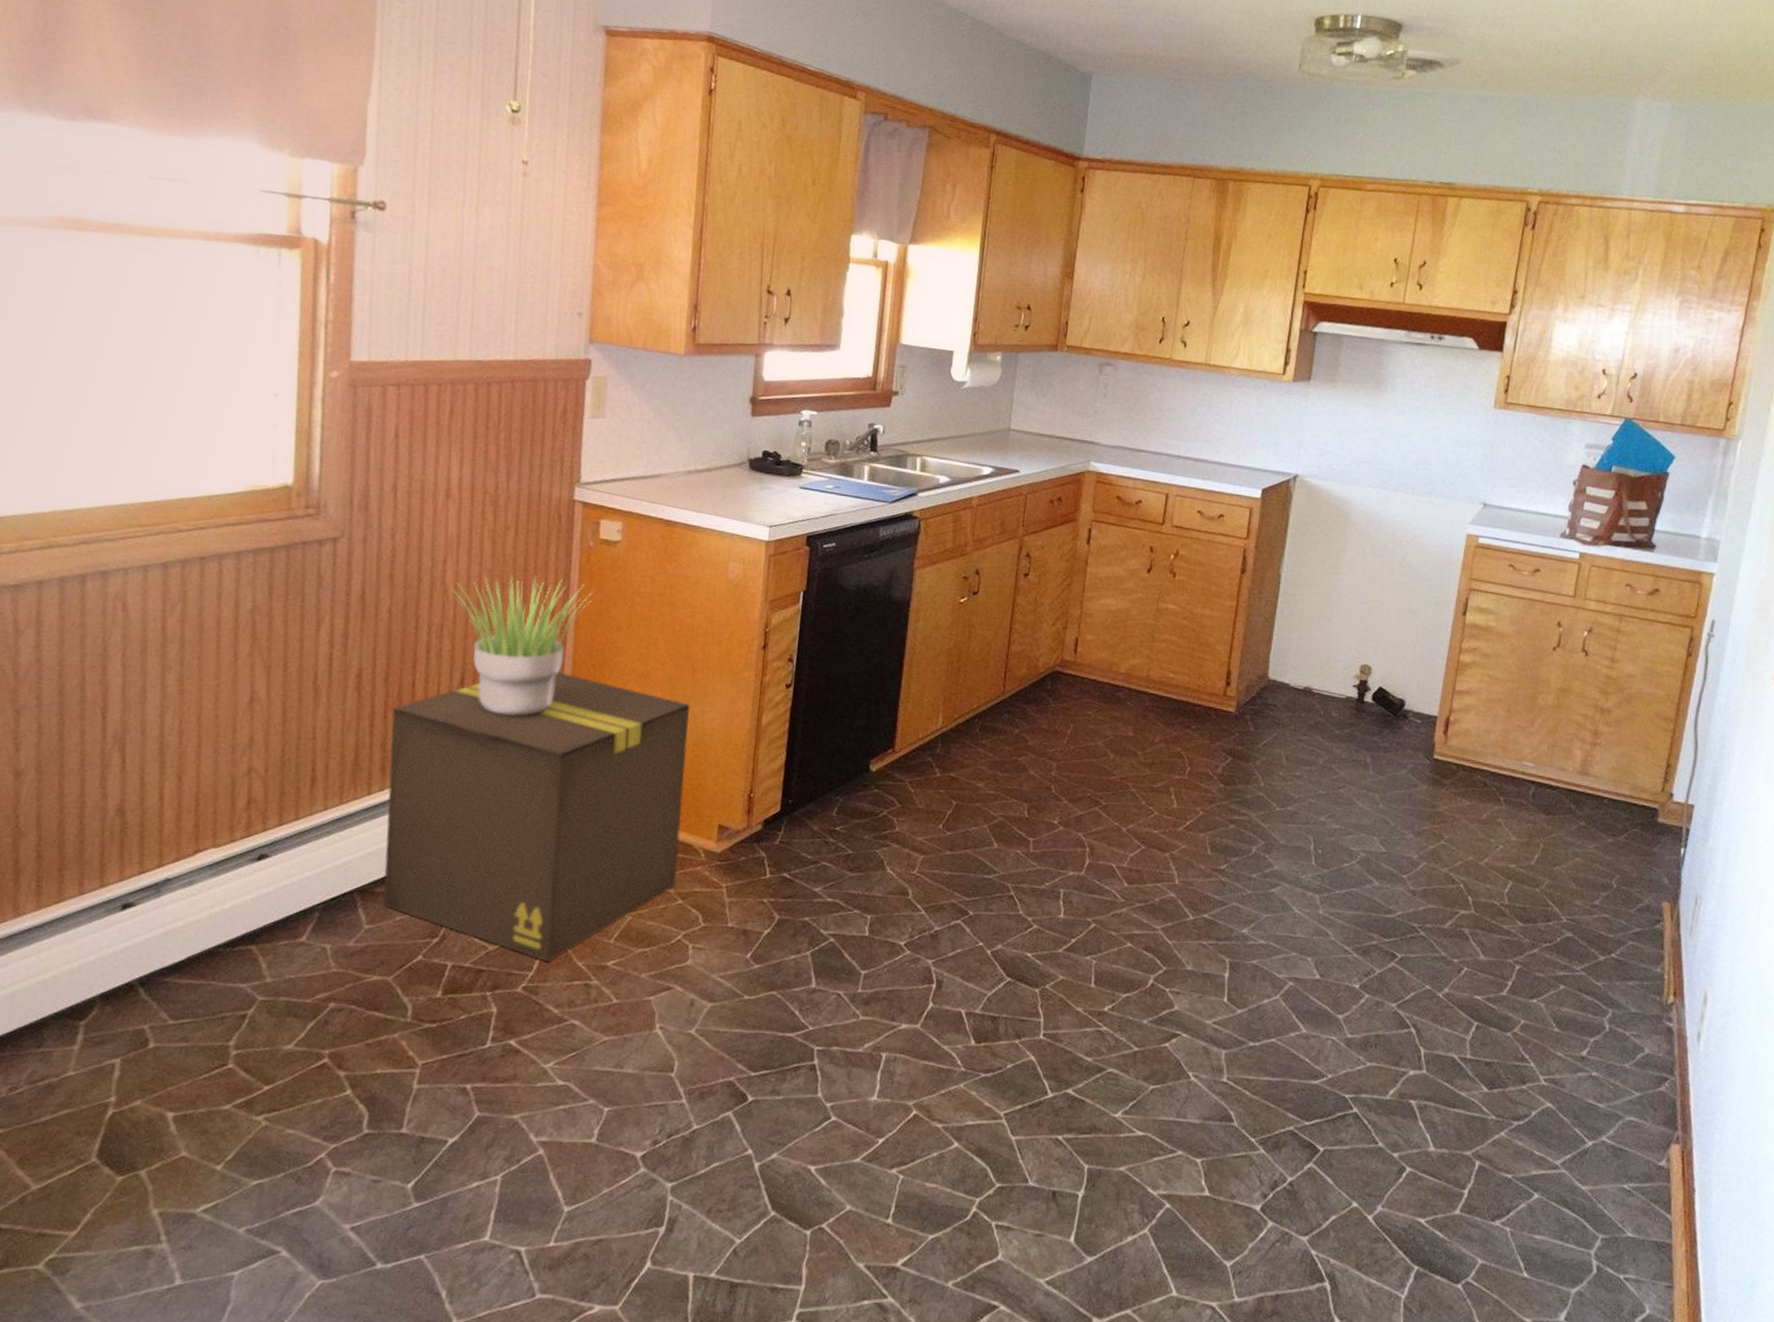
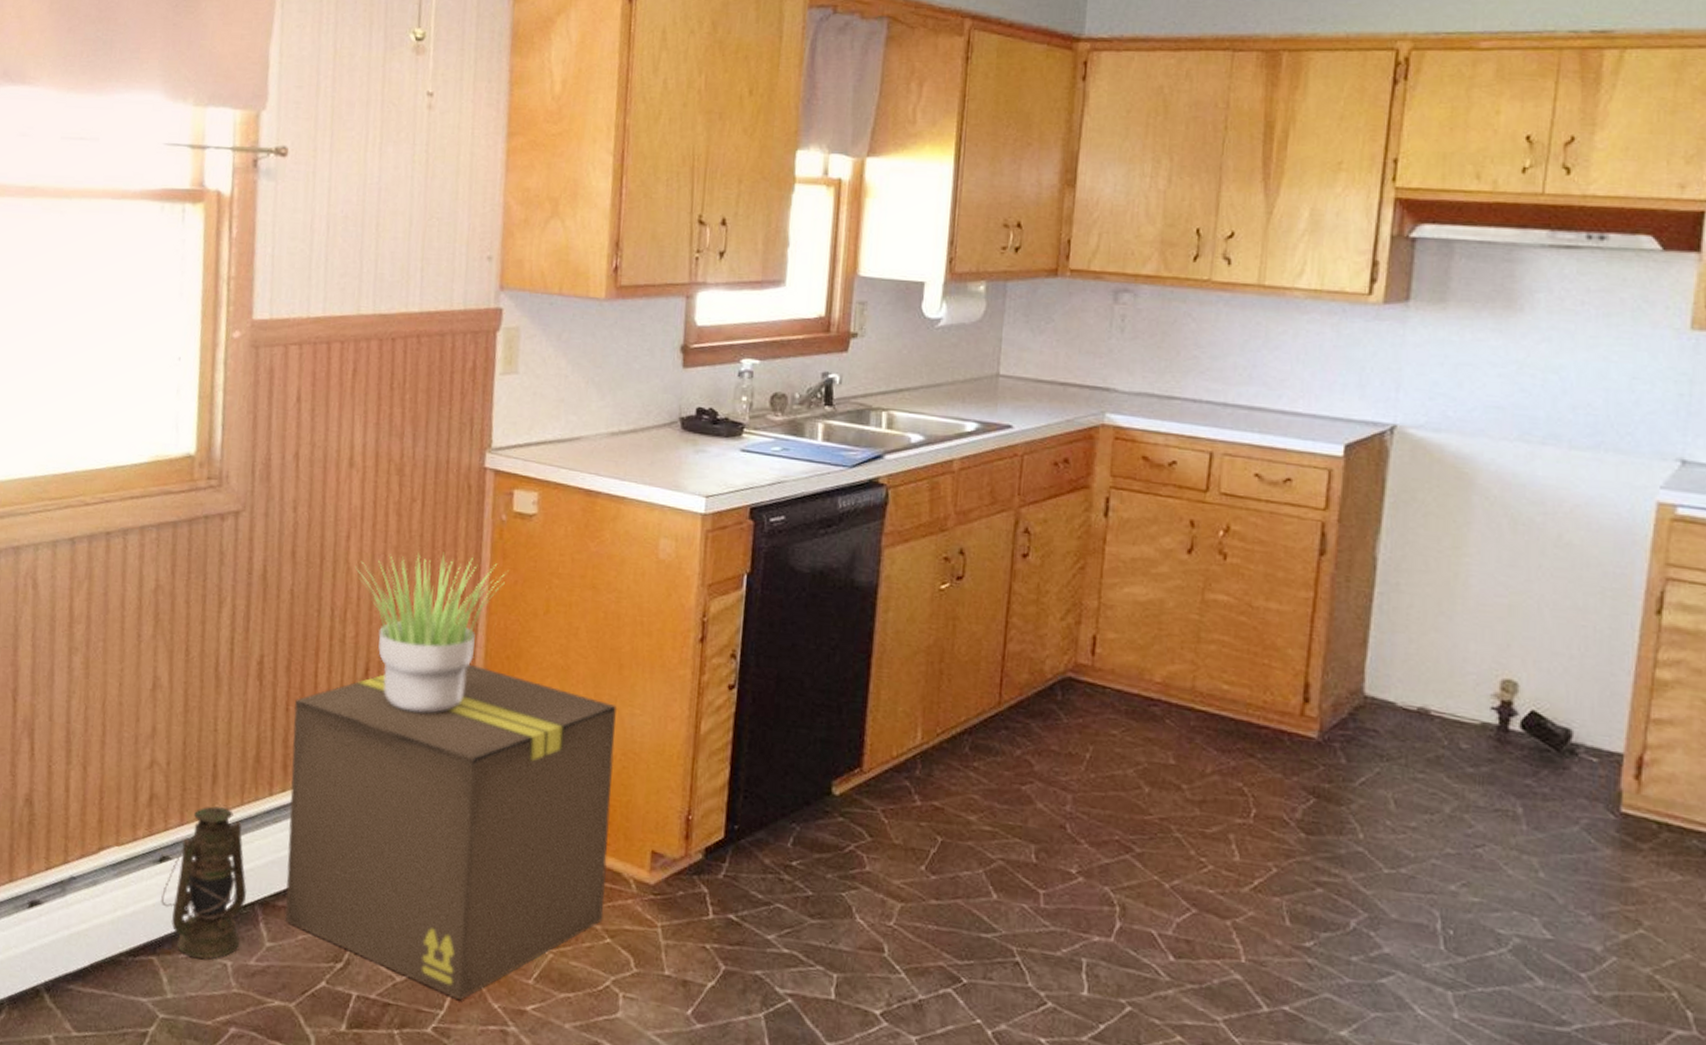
lantern: none [259,807,346,944] -> present [161,806,247,959]

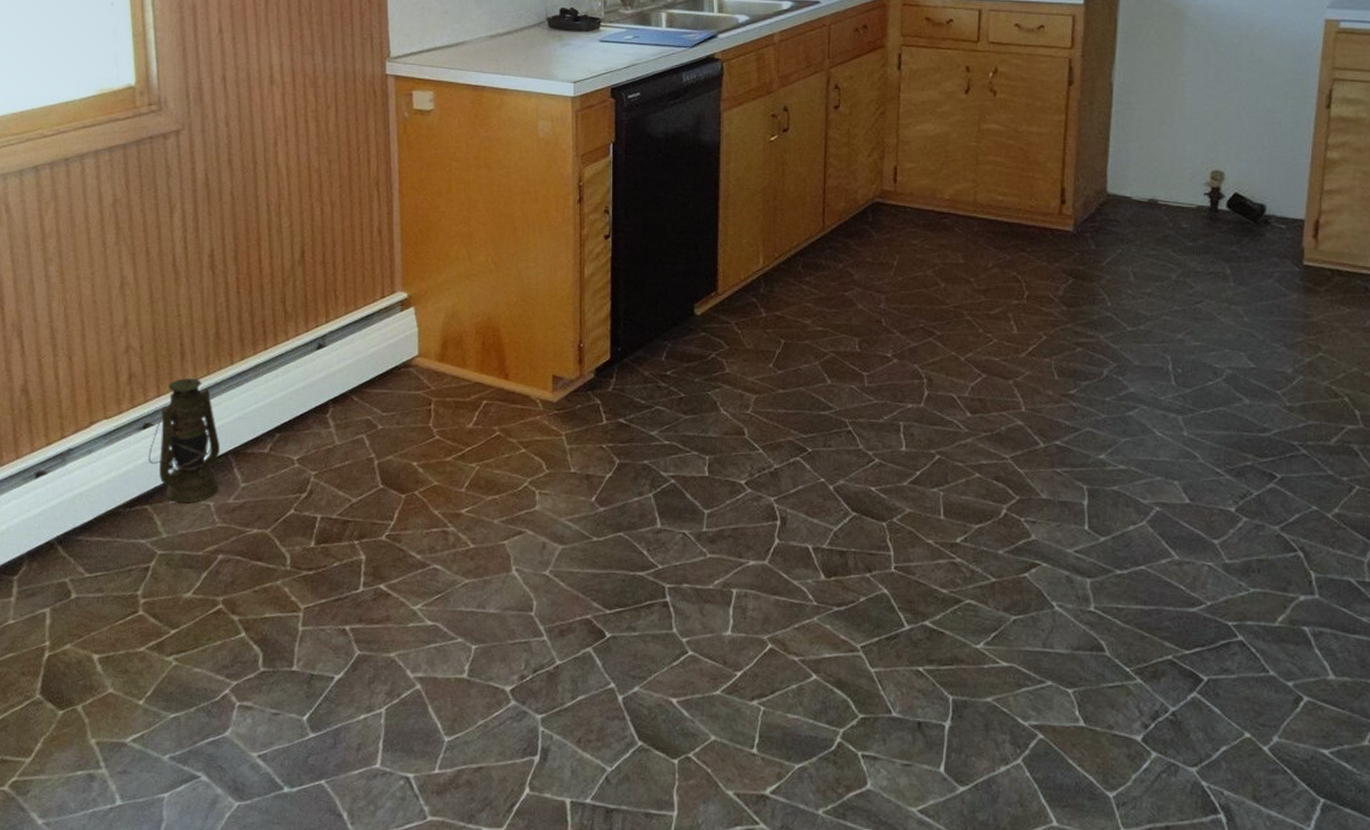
cardboard box: present [285,663,618,1000] -> none [244,239,518,511]
potted plant: present [355,552,506,713] -> none [284,149,412,284]

